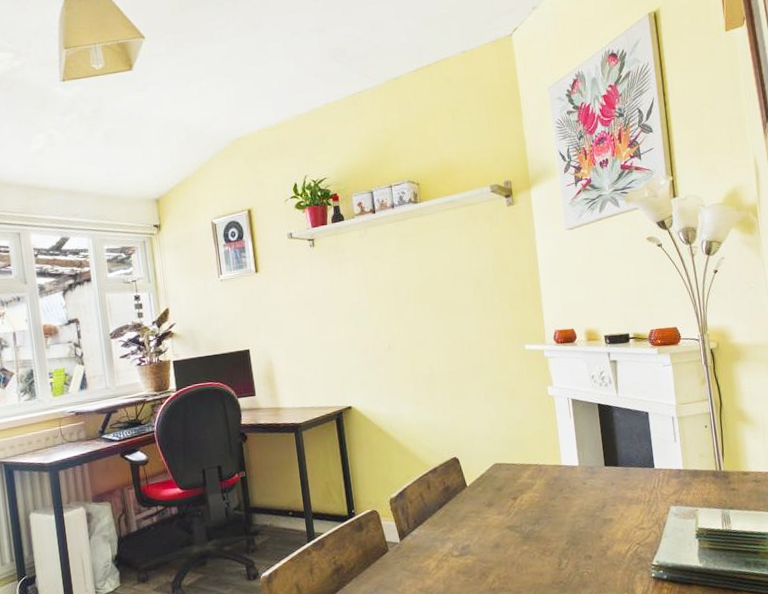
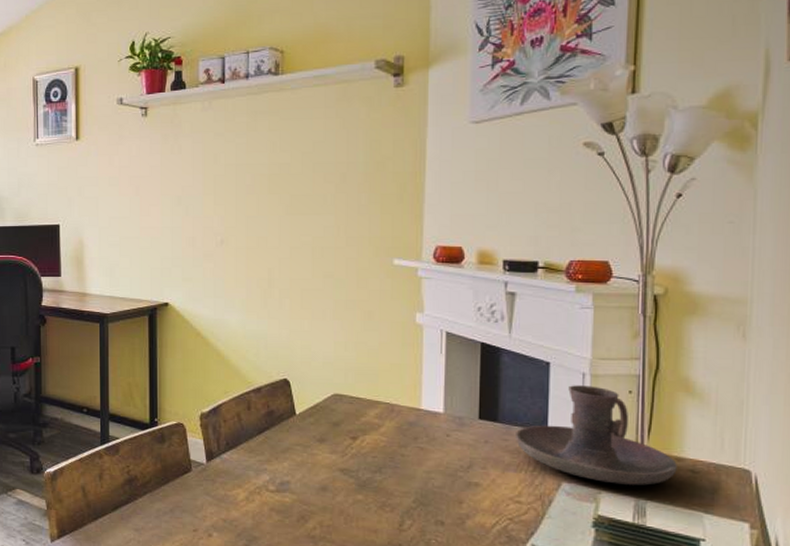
candle holder: none [632,426,746,501] -> present [514,385,677,486]

